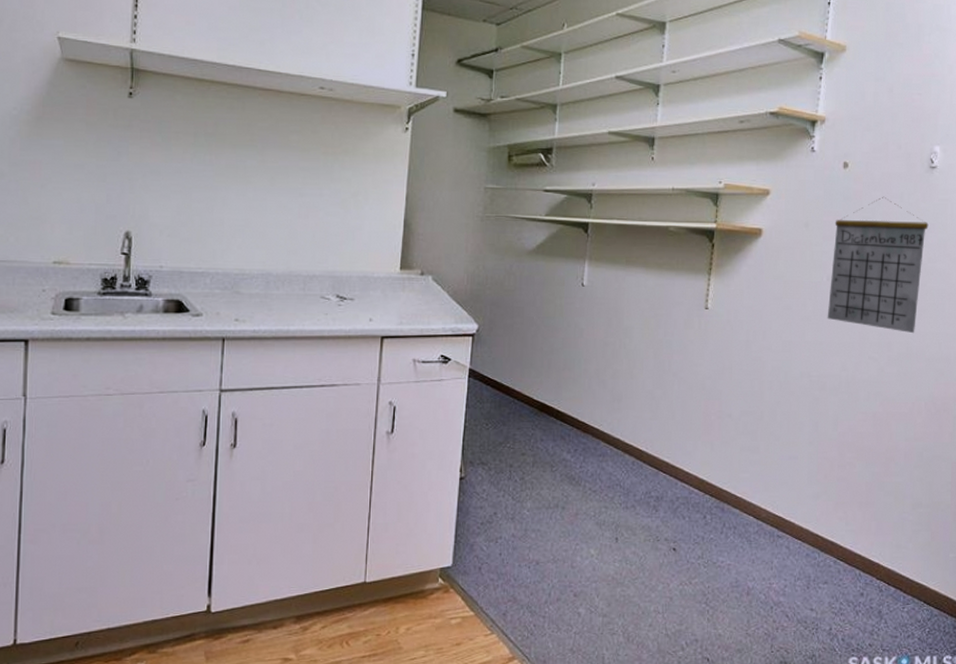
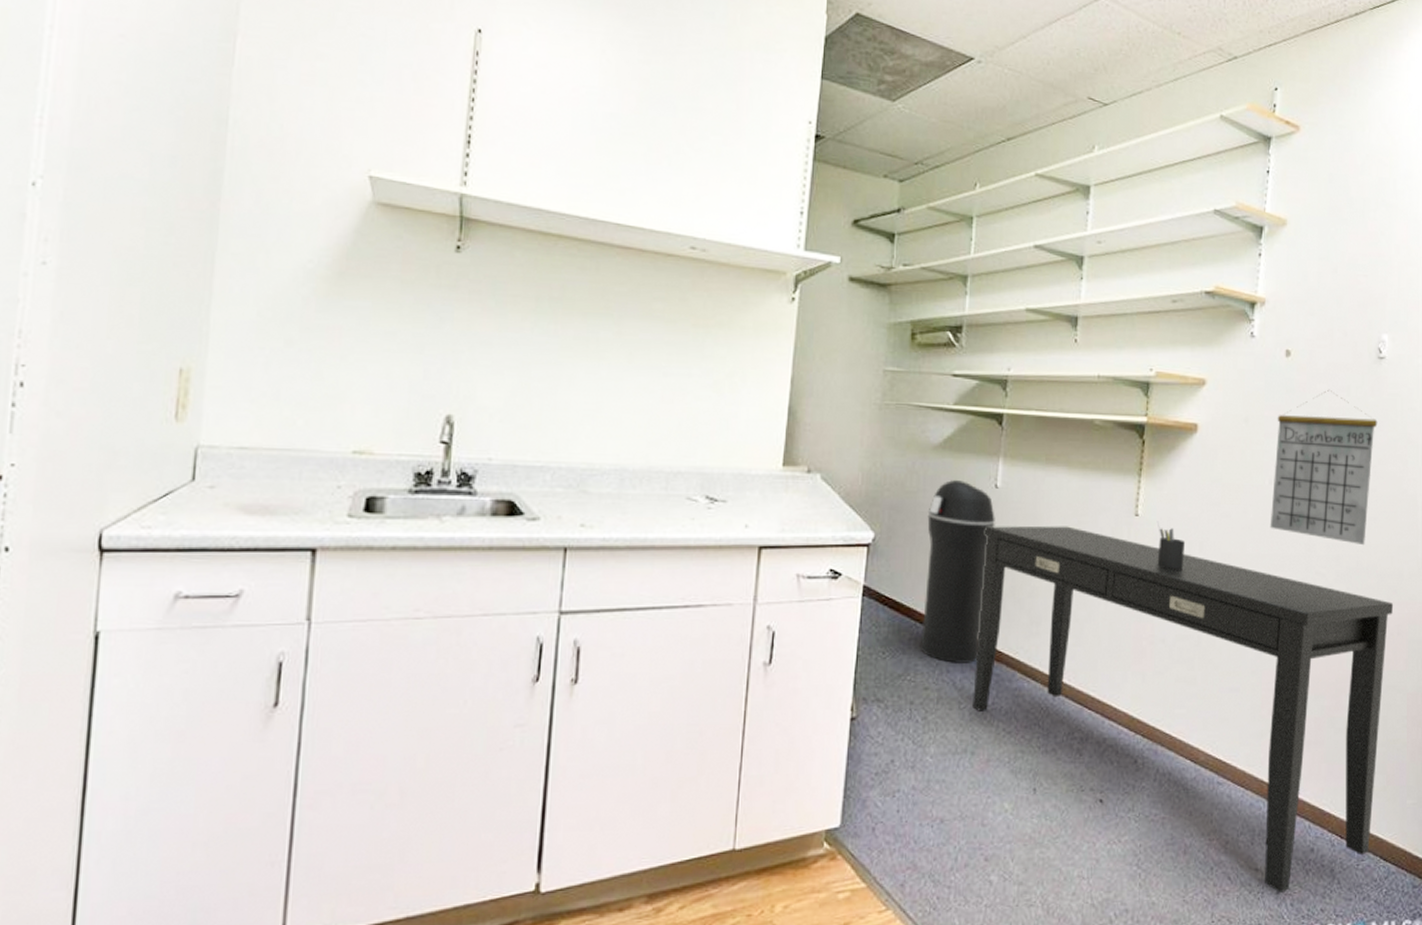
trash can: none [517,280,582,433] -> present [919,480,995,663]
desk: none [563,318,941,629] -> present [972,525,1394,893]
pen holder: none [724,313,751,354] -> present [1156,521,1186,569]

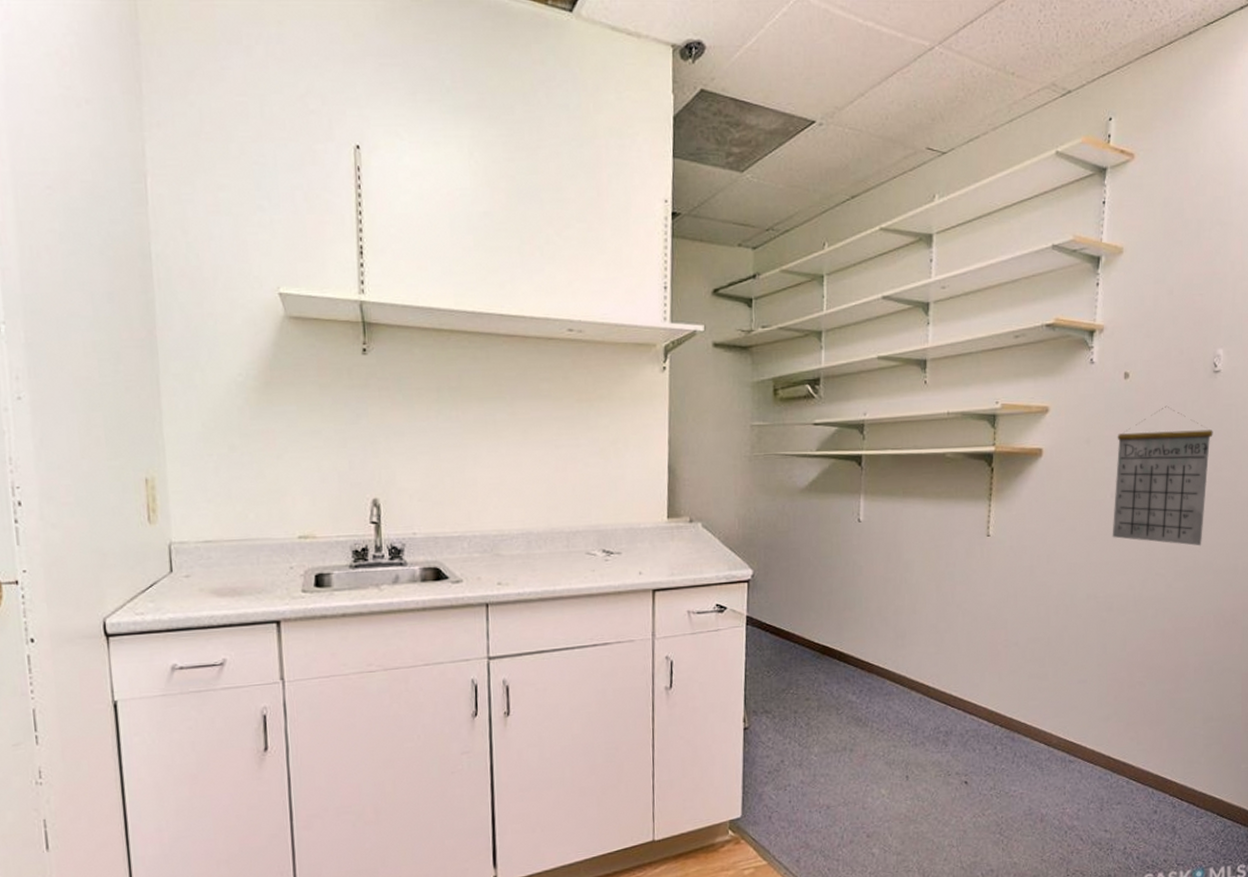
trash can: present [919,480,995,663] -> none [799,518,860,676]
desk: present [972,525,1394,893] -> none [848,550,1229,849]
pen holder: present [1156,521,1186,569] -> none [1007,539,1034,581]

